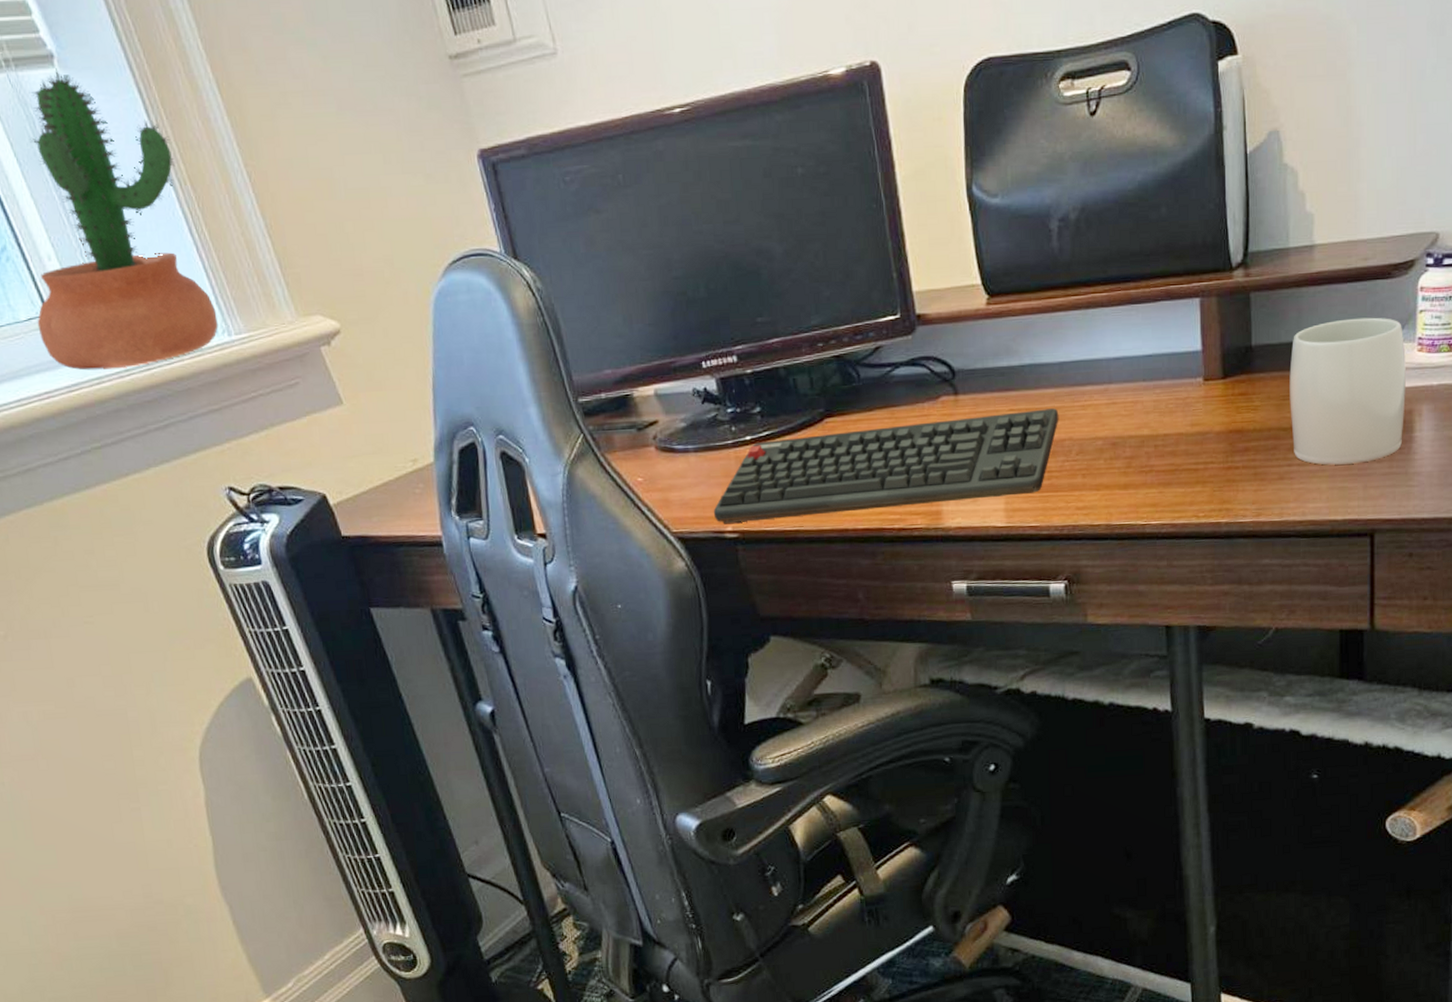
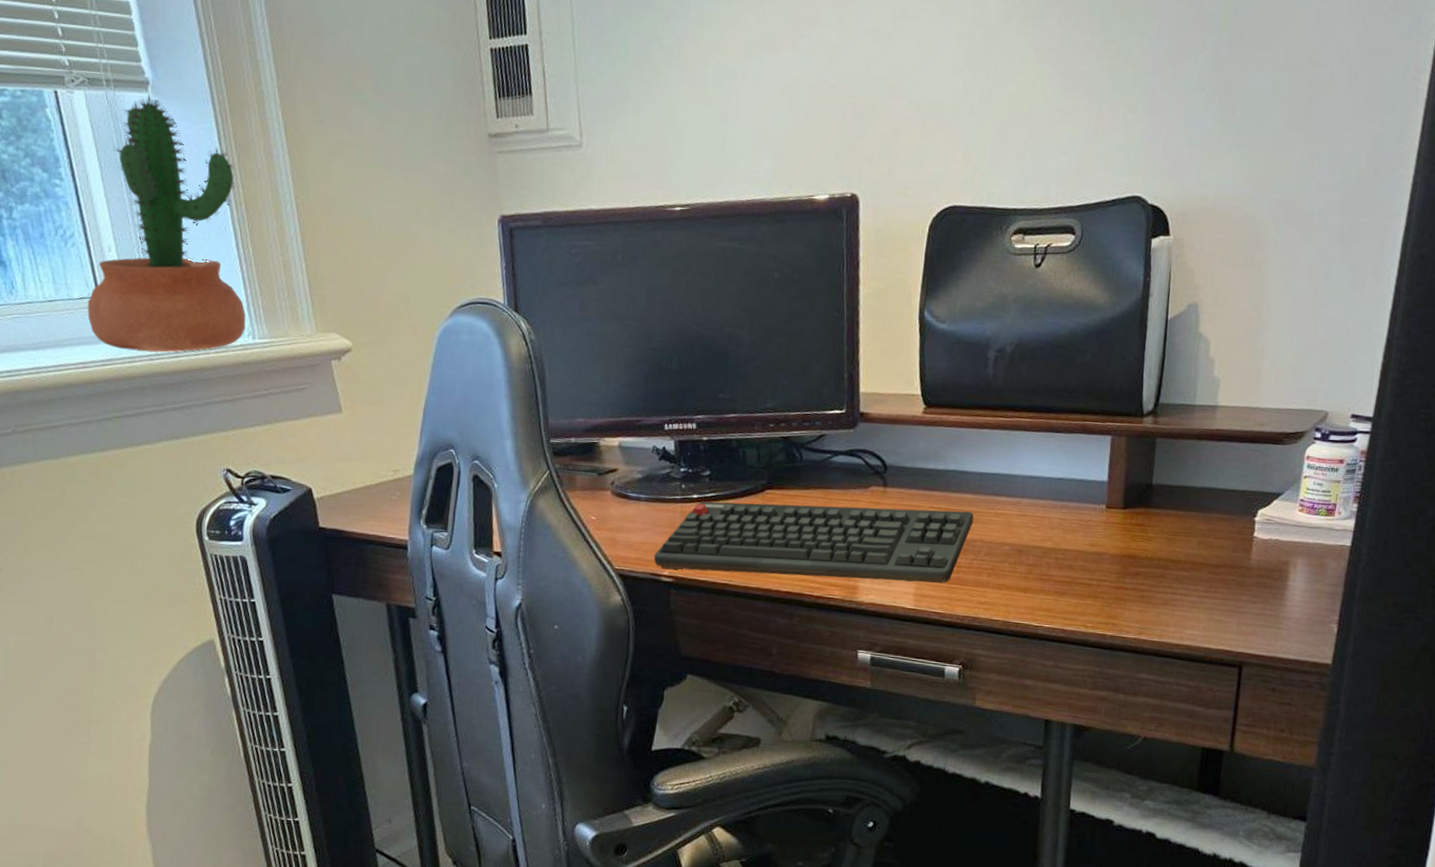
mug: present [1289,317,1407,465] -> none [1178,473,1288,601]

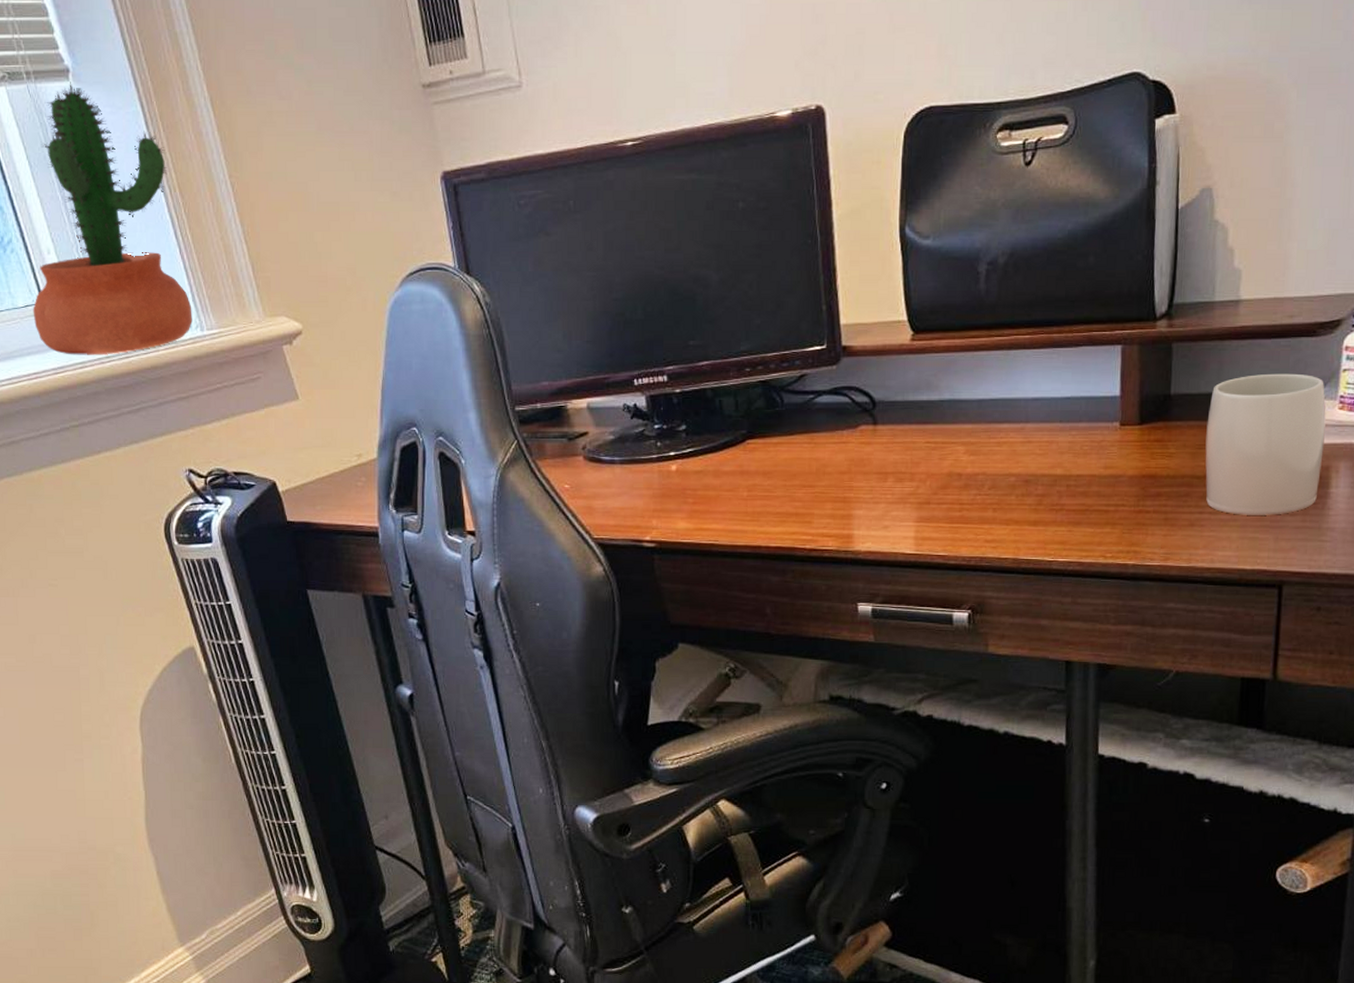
computer keyboard: present [653,501,974,583] -> none [633,443,974,534]
mug: none [1178,473,1288,601] -> present [1205,373,1326,515]

